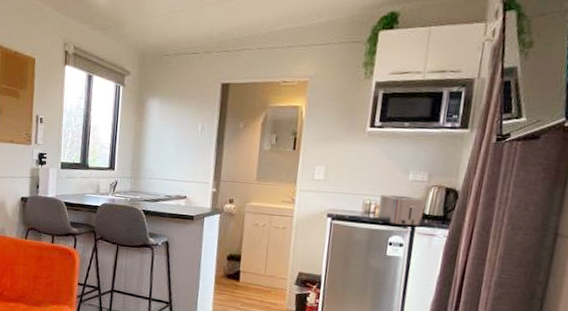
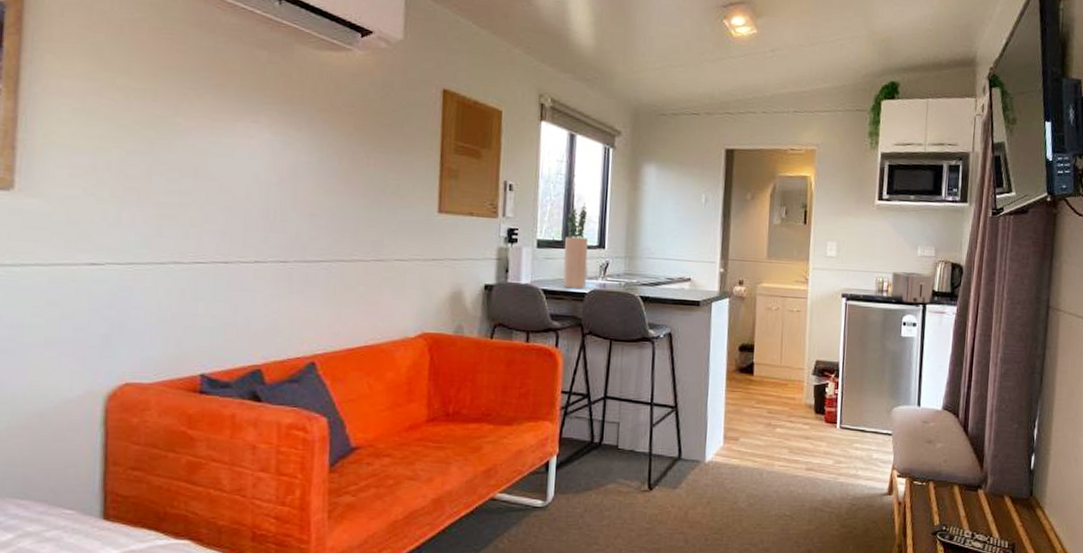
vase: none [80,132,102,203] -> present [562,202,589,289]

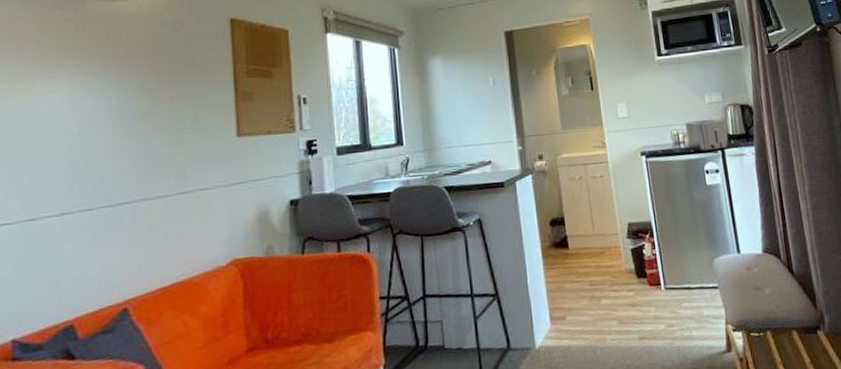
vase: present [562,202,589,289] -> none [362,104,389,191]

